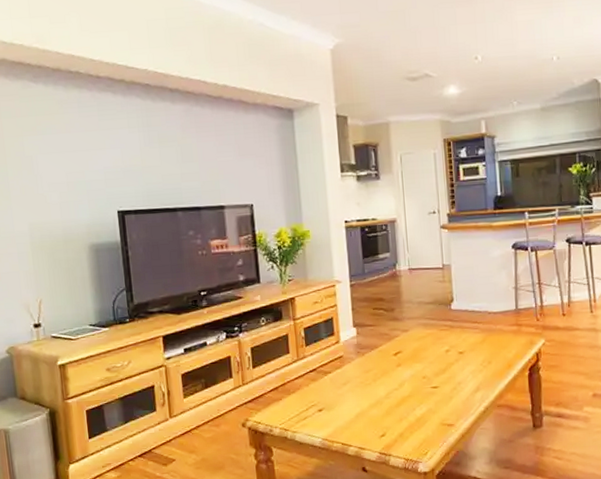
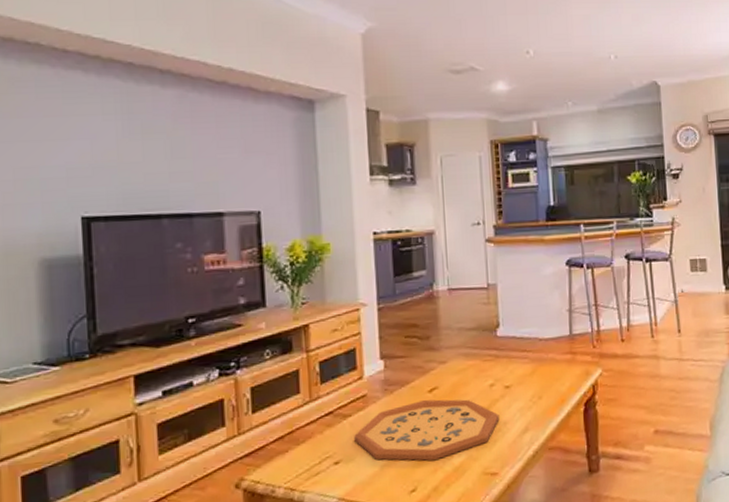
decorative tray: none [334,361,455,412] -> present [354,399,500,461]

